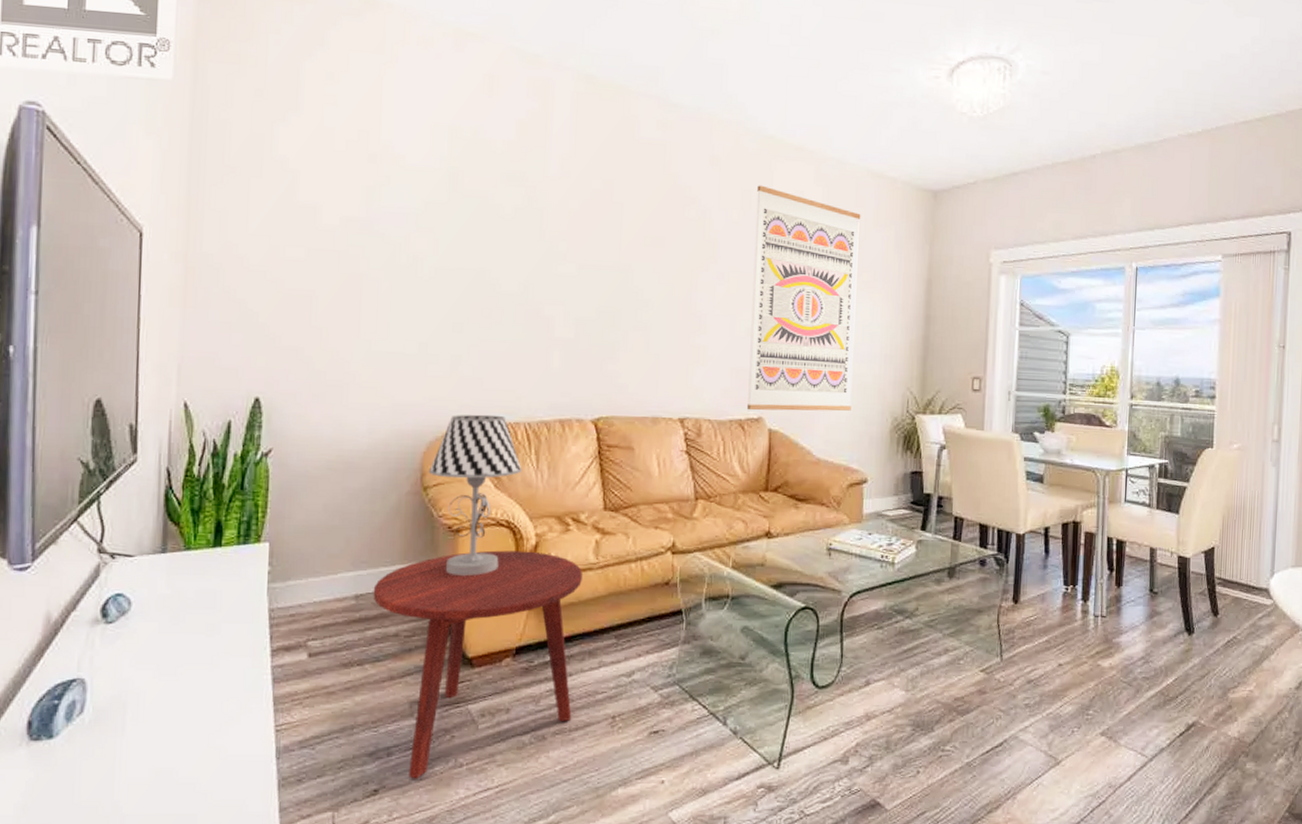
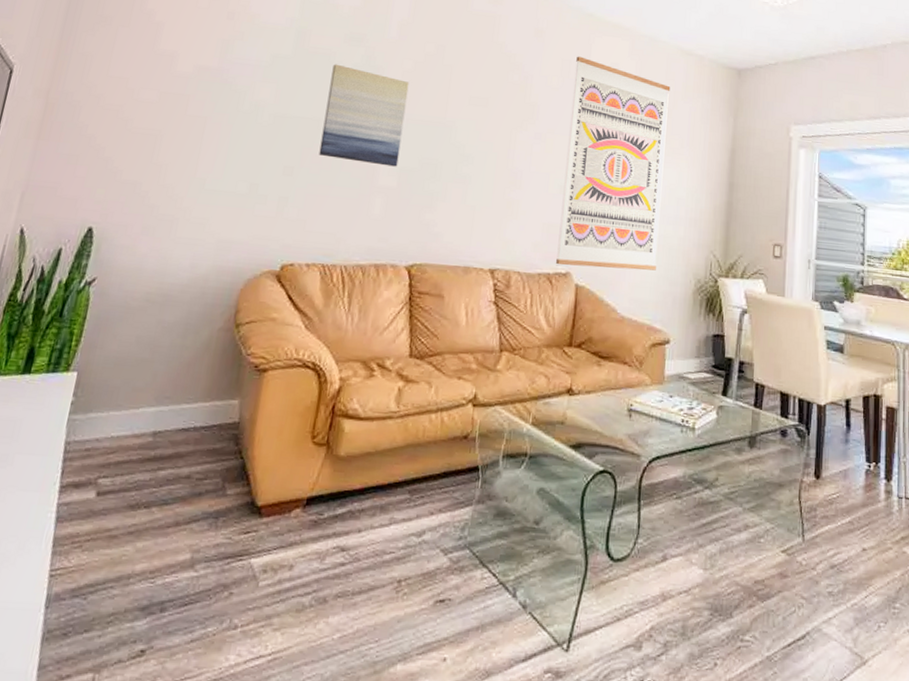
side table: present [373,550,583,779] -> none [171,392,383,640]
table lamp: present [428,414,522,576] -> none [242,254,334,418]
wall art: none [488,207,577,317] -> present [319,64,410,167]

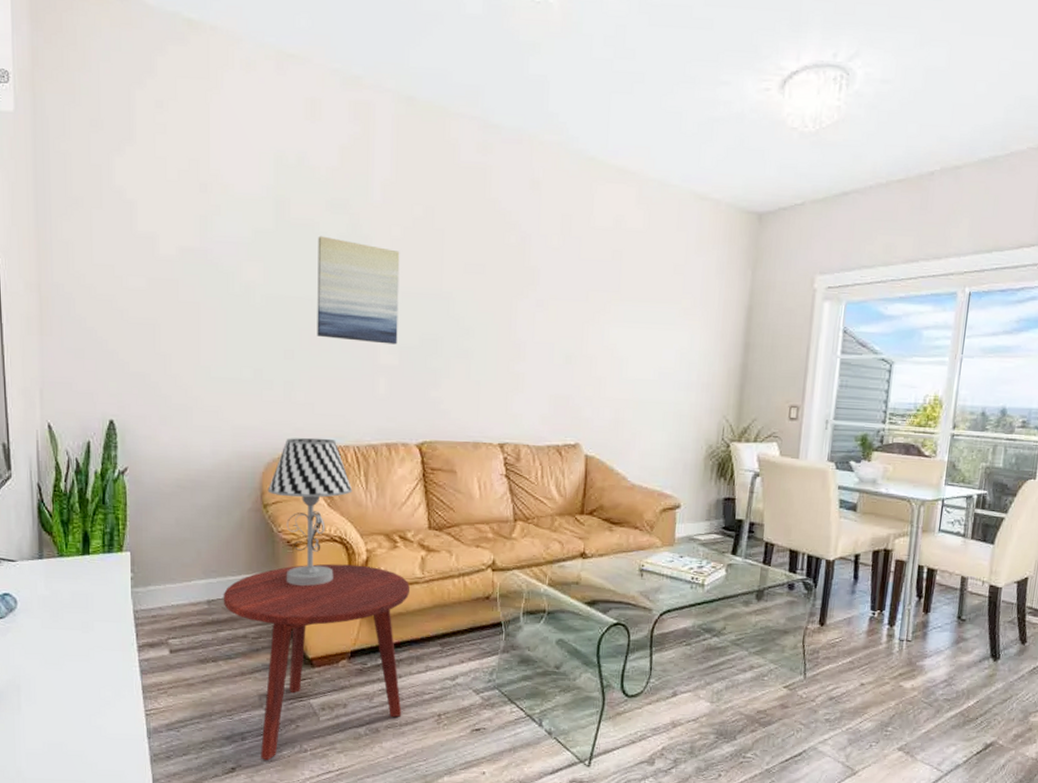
side table: none [171,392,383,640] -> present [223,563,411,761]
table lamp: none [242,254,334,418] -> present [267,437,353,586]
wall art: present [556,56,671,271] -> none [565,209,683,439]

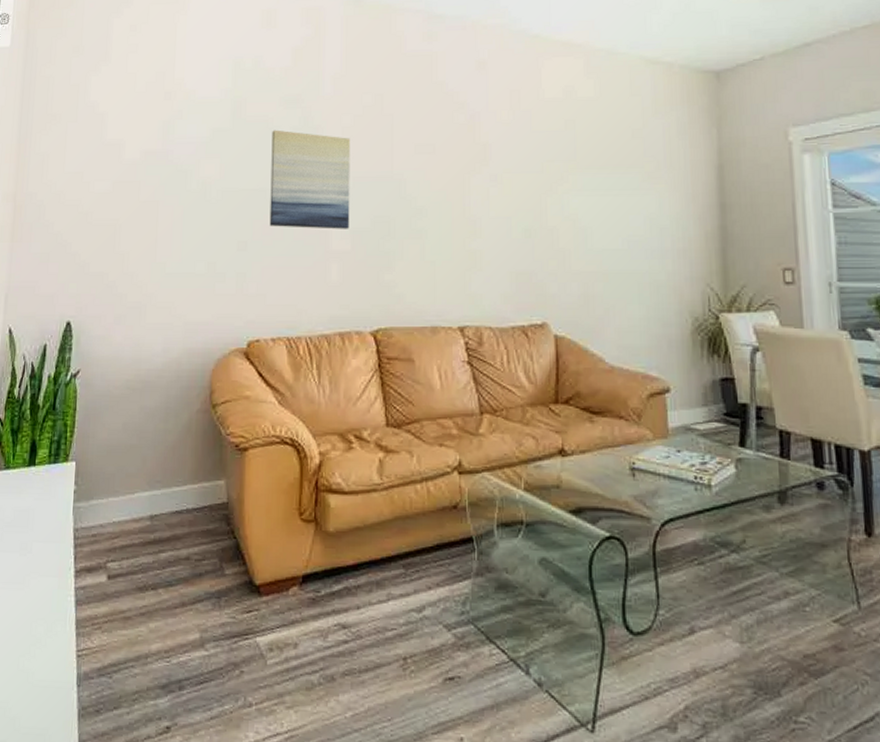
side table: present [223,563,411,761] -> none [166,470,368,718]
table lamp: present [267,437,353,586] -> none [217,330,305,496]

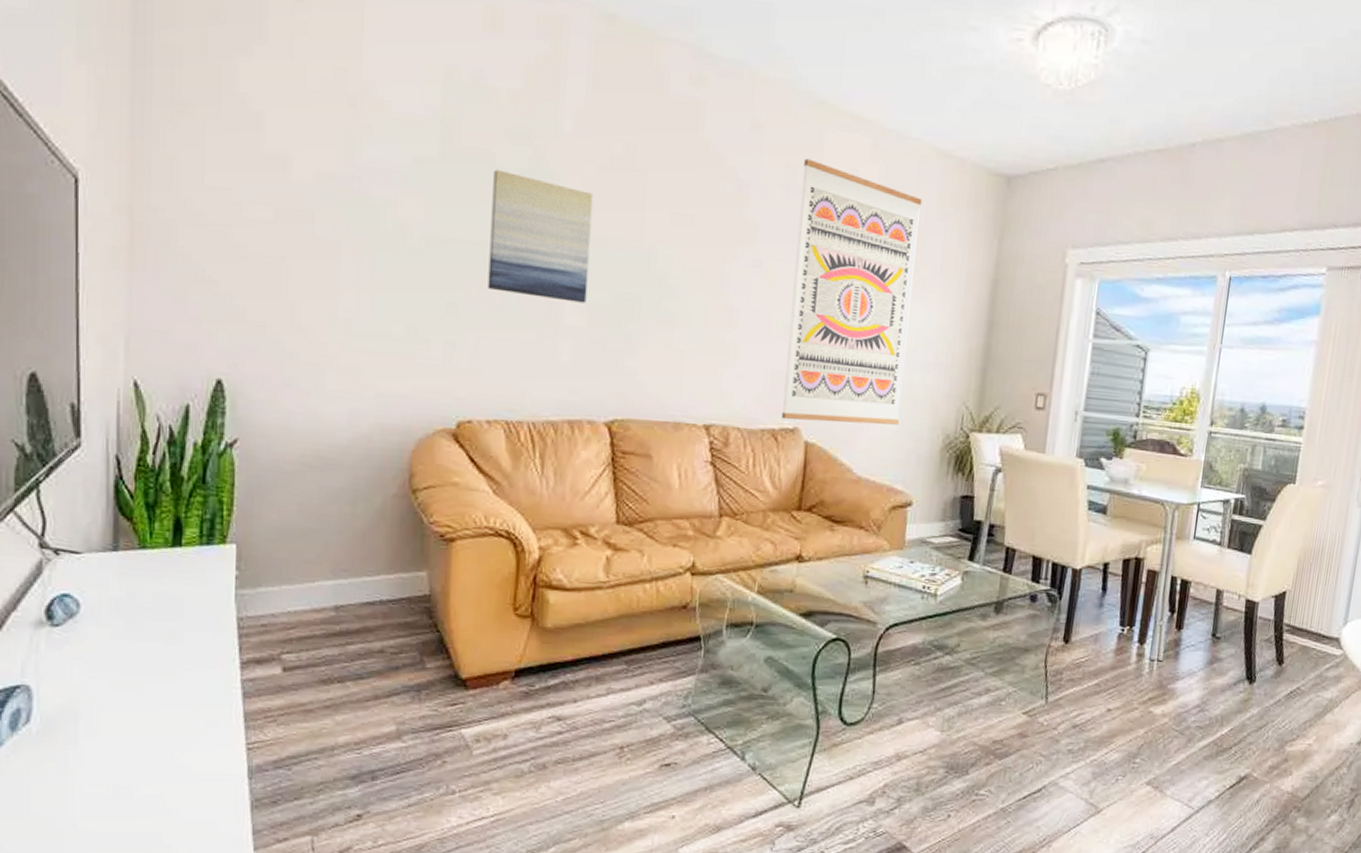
wall art: none [526,84,644,316] -> present [782,158,922,425]

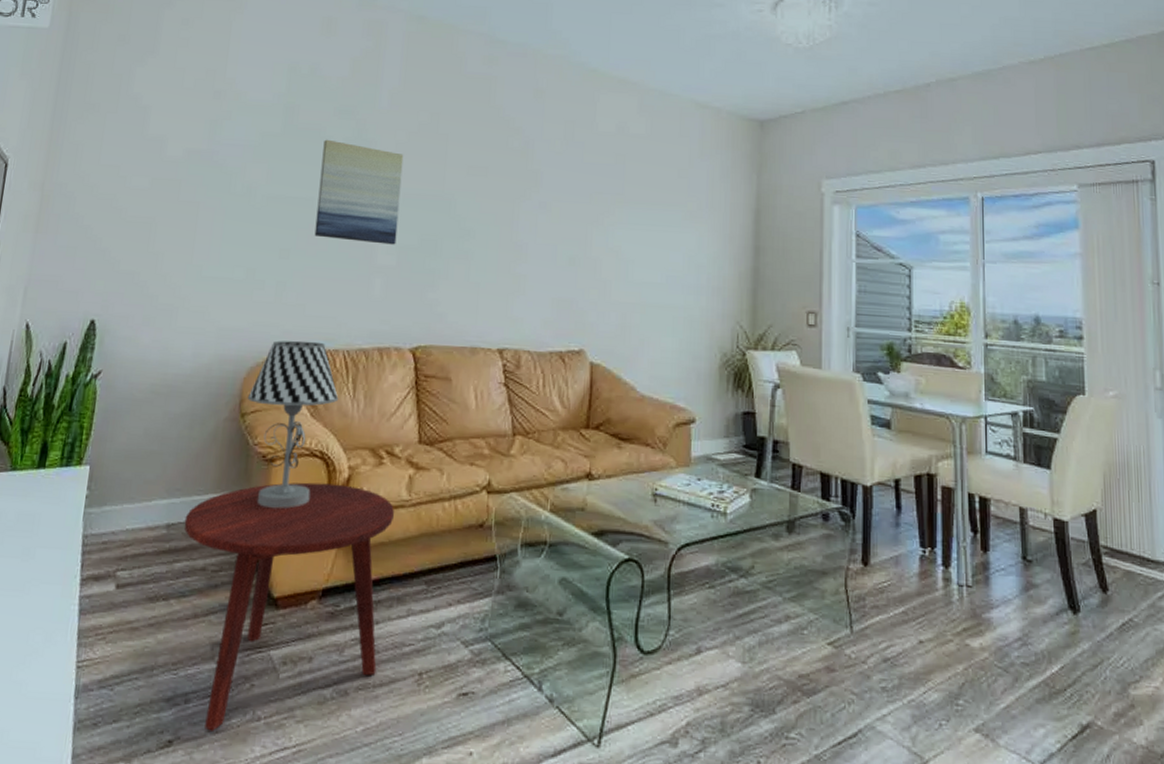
side table: none [355,563,592,805] -> present [184,482,395,732]
table lamp: none [418,409,525,590] -> present [247,340,339,509]
wall art: present [782,158,922,425] -> none [568,116,685,345]

